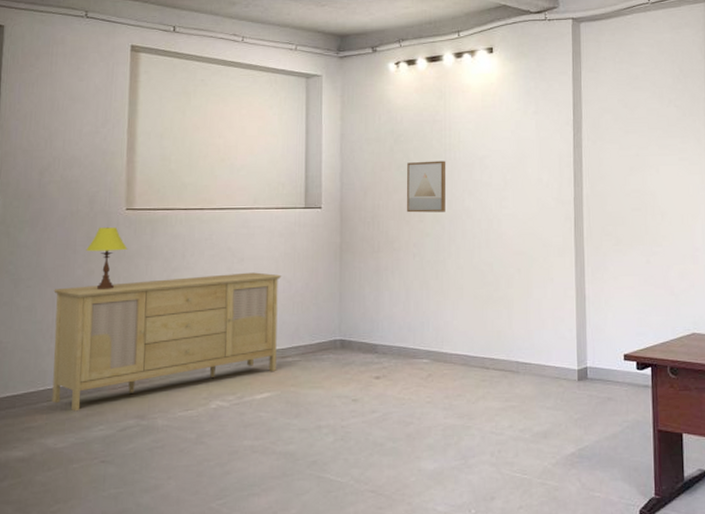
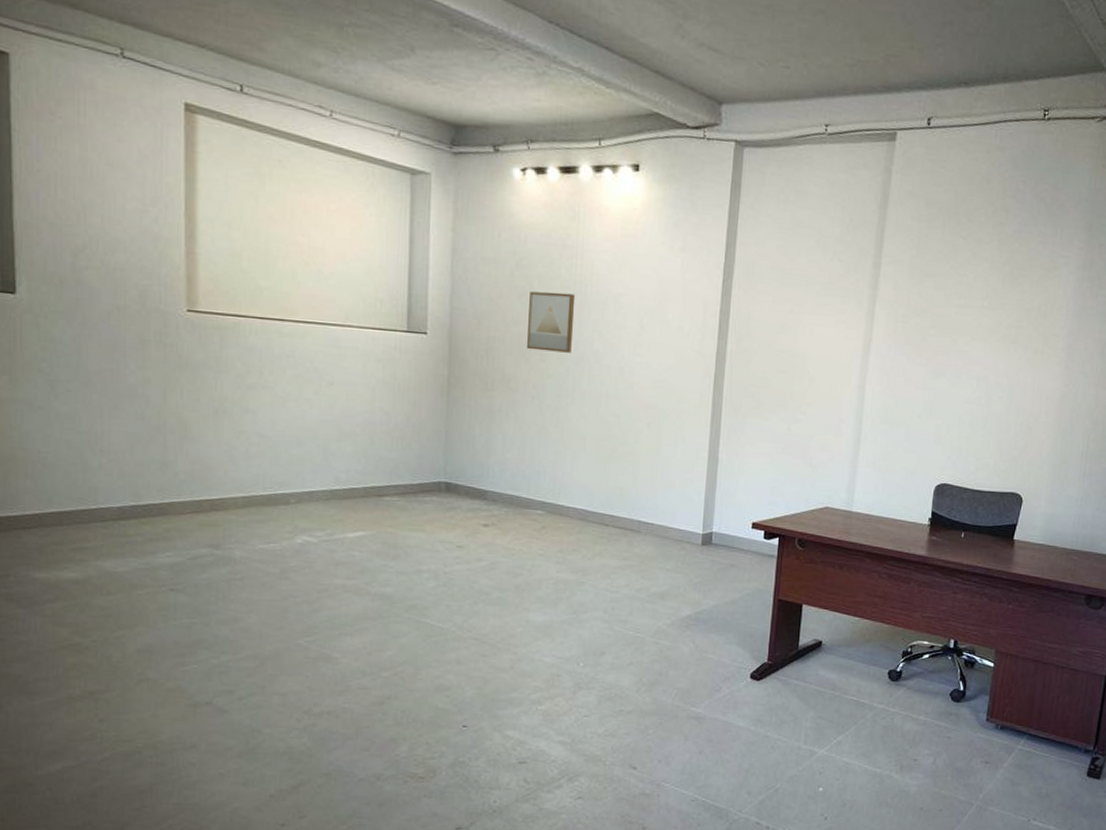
sideboard: present [52,272,282,412] -> none [101,395,379,535]
table lamp: present [86,226,128,290] -> none [139,329,192,404]

